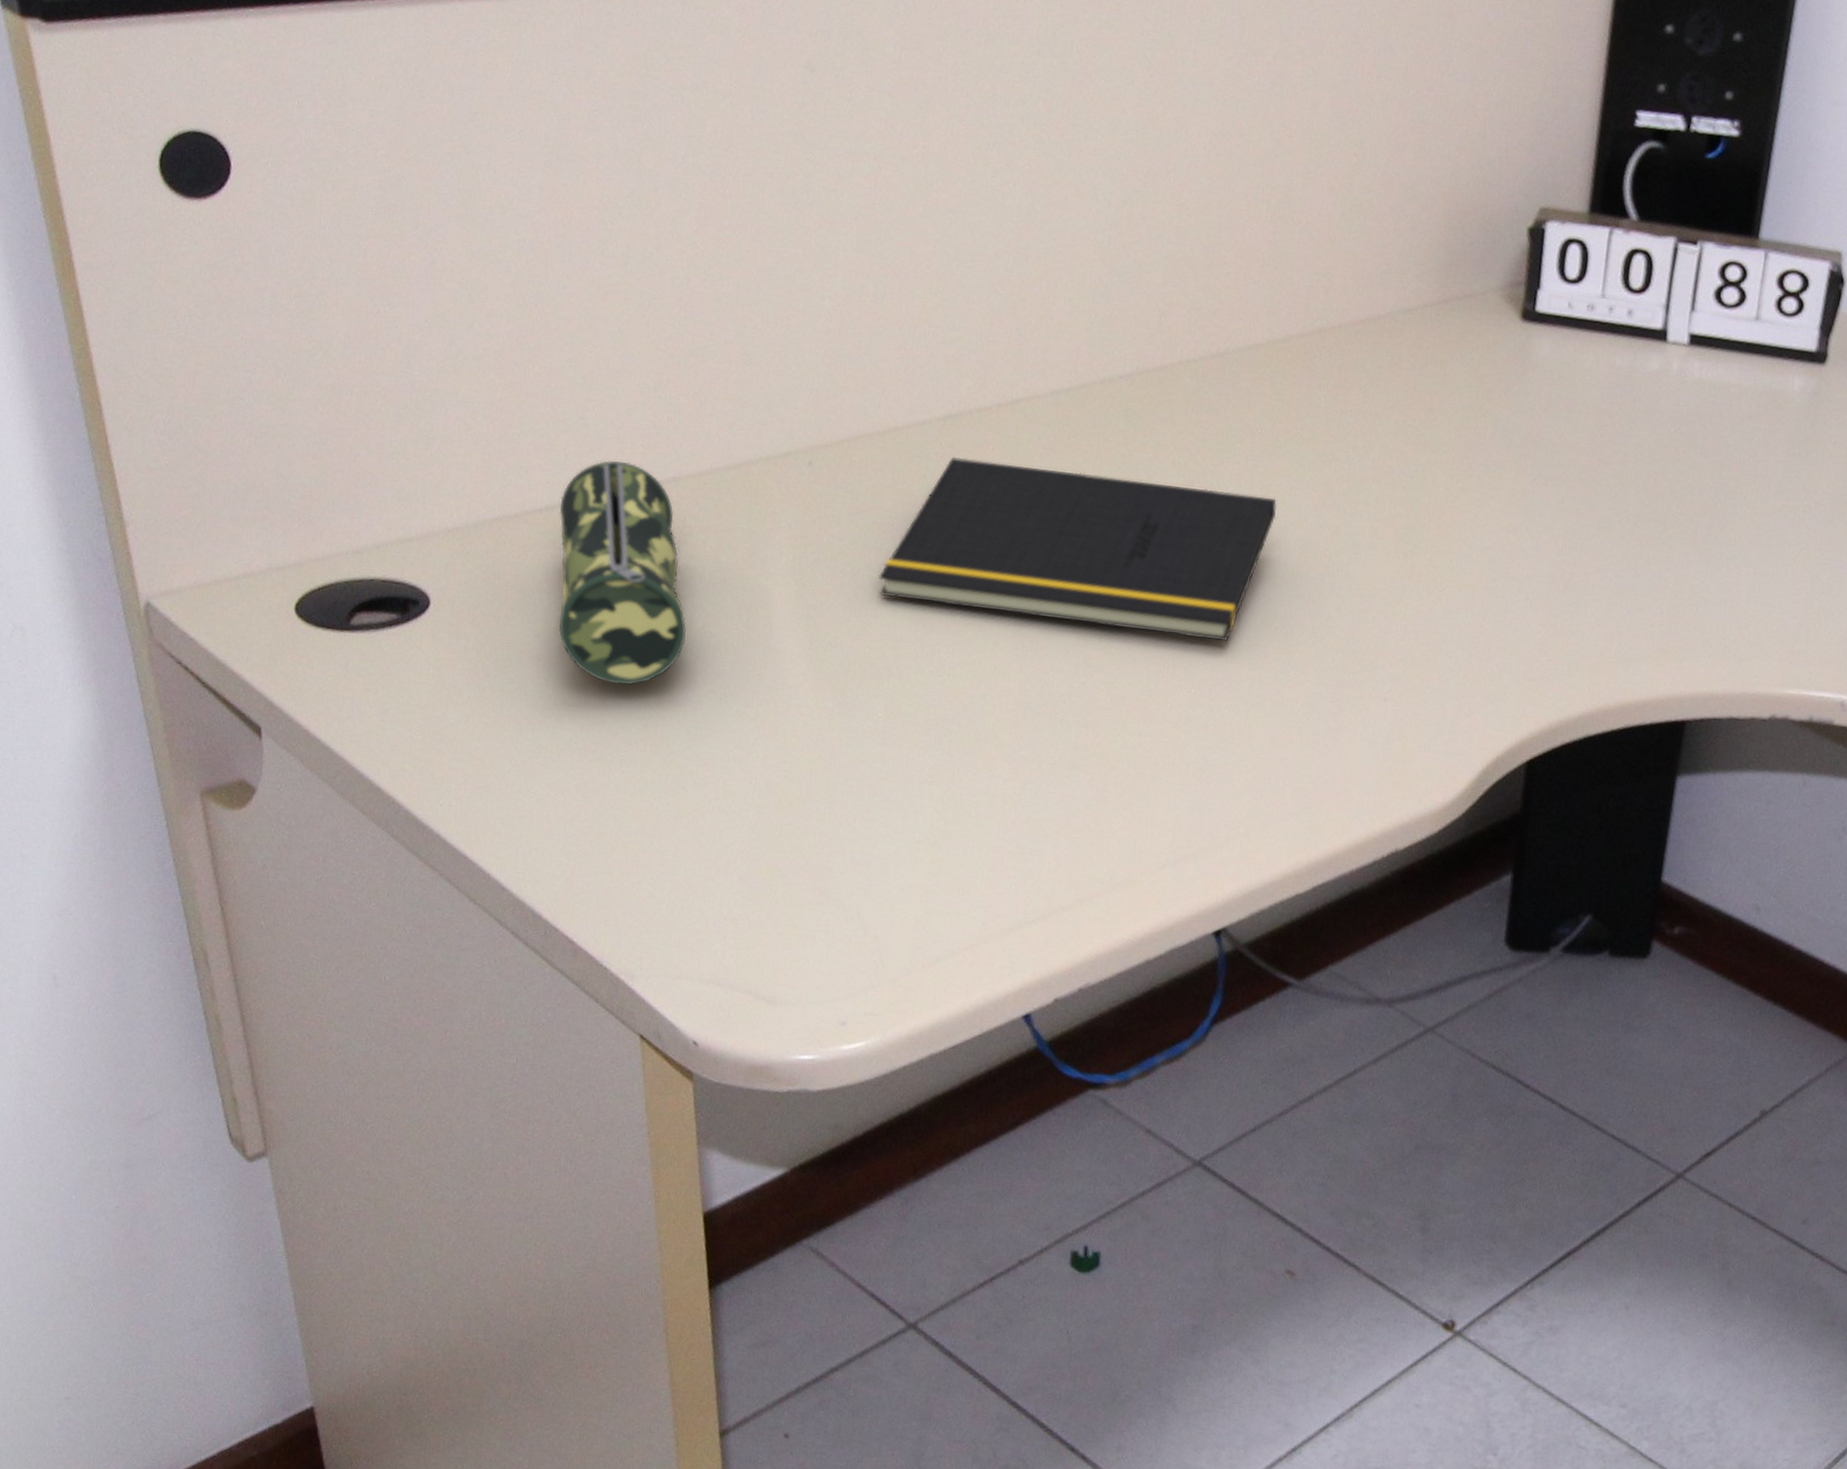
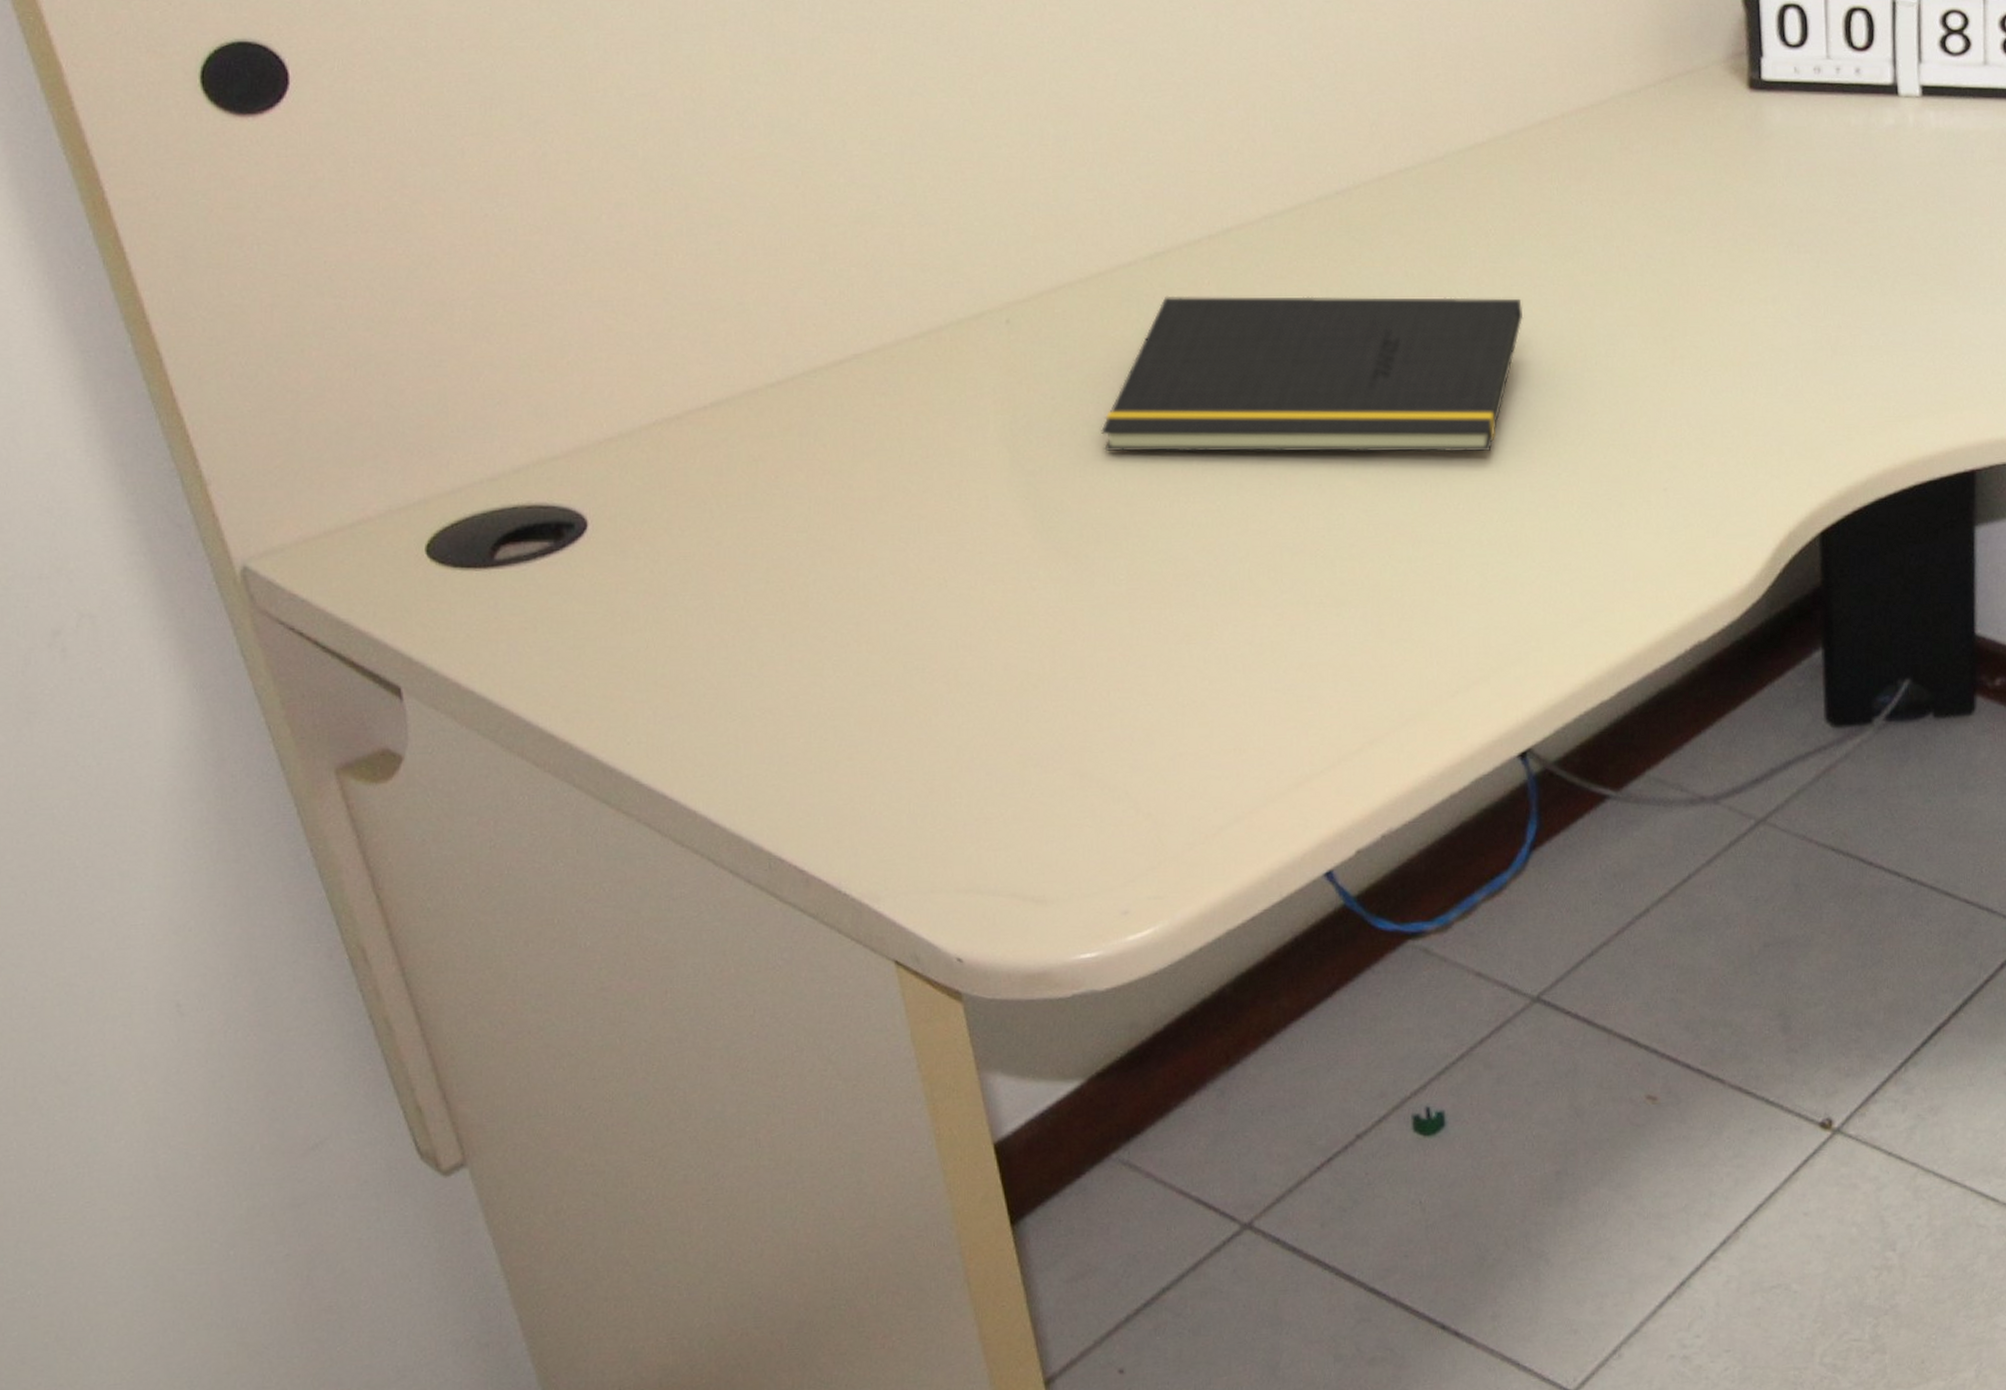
pencil case: present [558,460,687,686] -> none [726,344,892,585]

